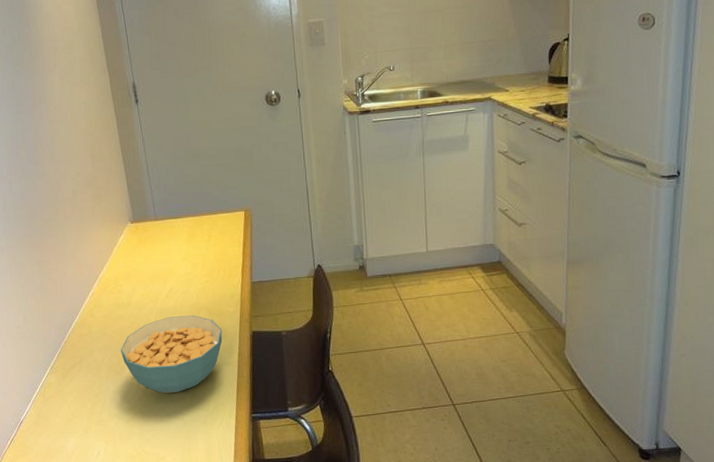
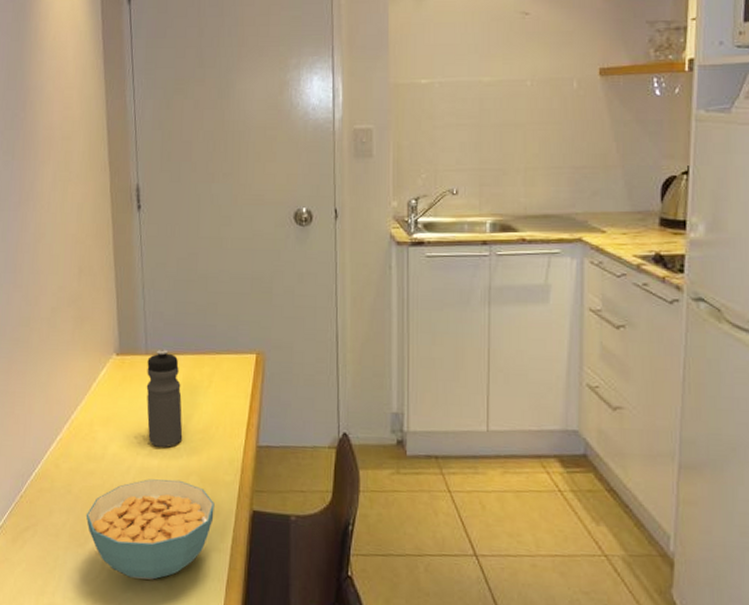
water bottle: none [157,214,192,291] -> present [146,349,183,447]

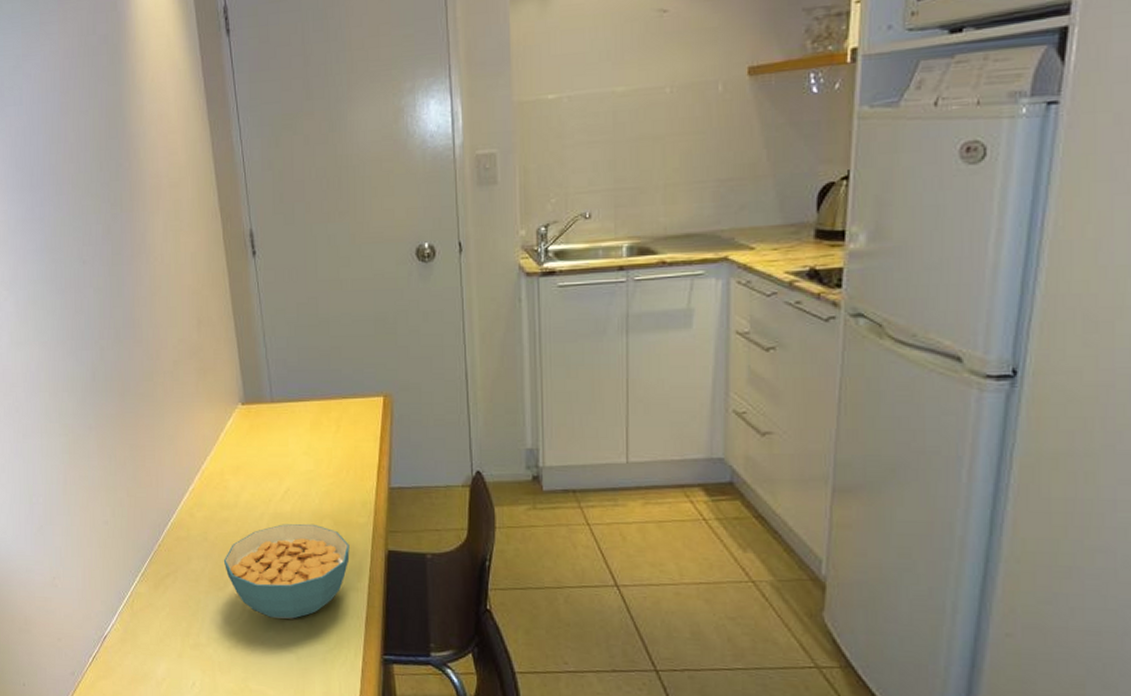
water bottle: present [146,349,183,447] -> none [273,396,314,493]

